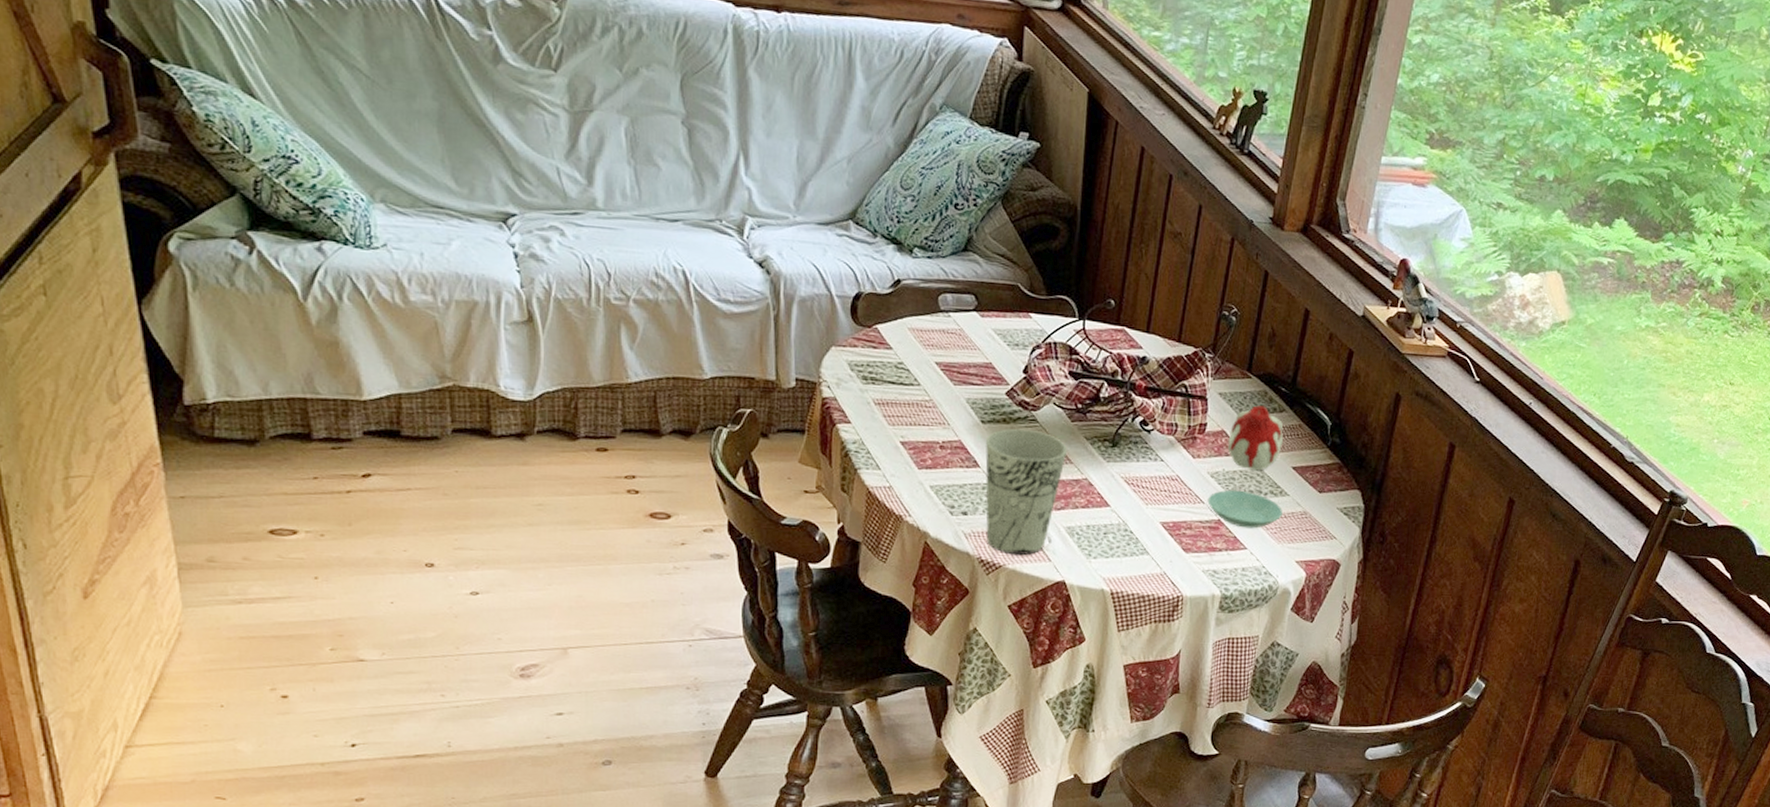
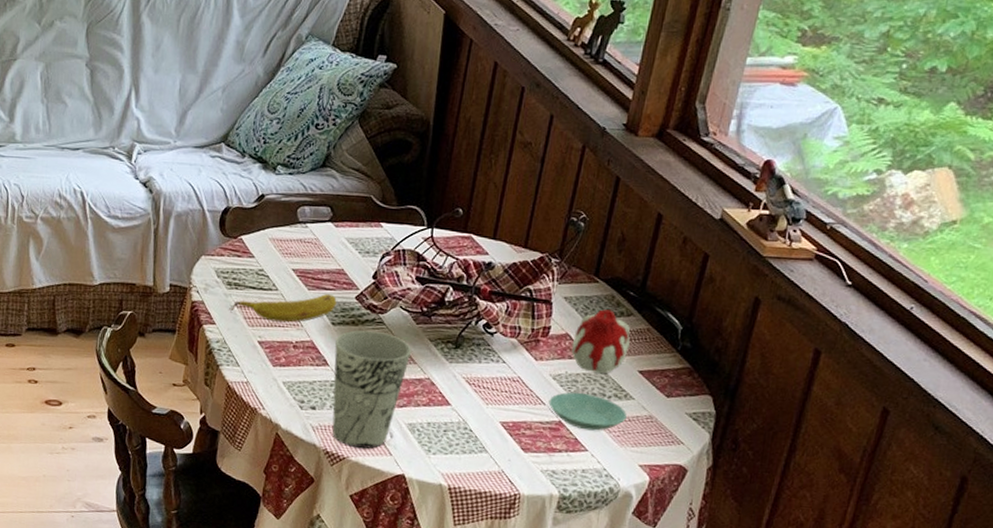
fruit: none [866,388,986,421] -> present [229,293,337,323]

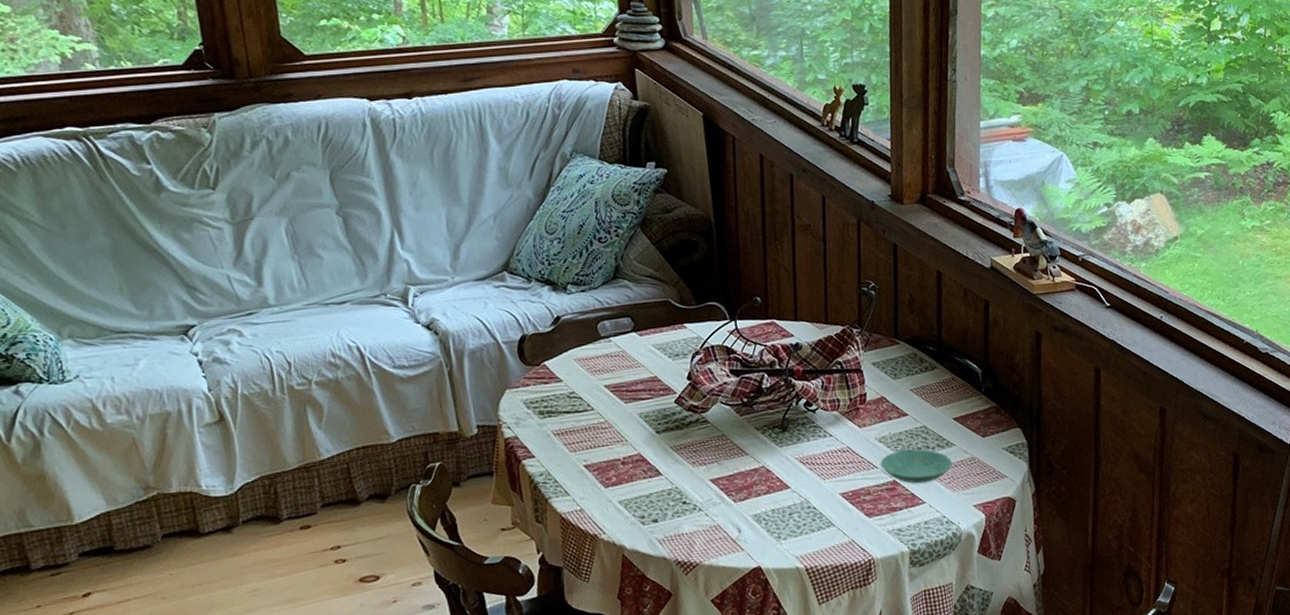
fruit: present [229,293,337,323] -> none [546,403,657,443]
cup: present [332,330,412,449] -> none [664,430,742,551]
candle: present [571,309,630,374] -> none [888,367,940,429]

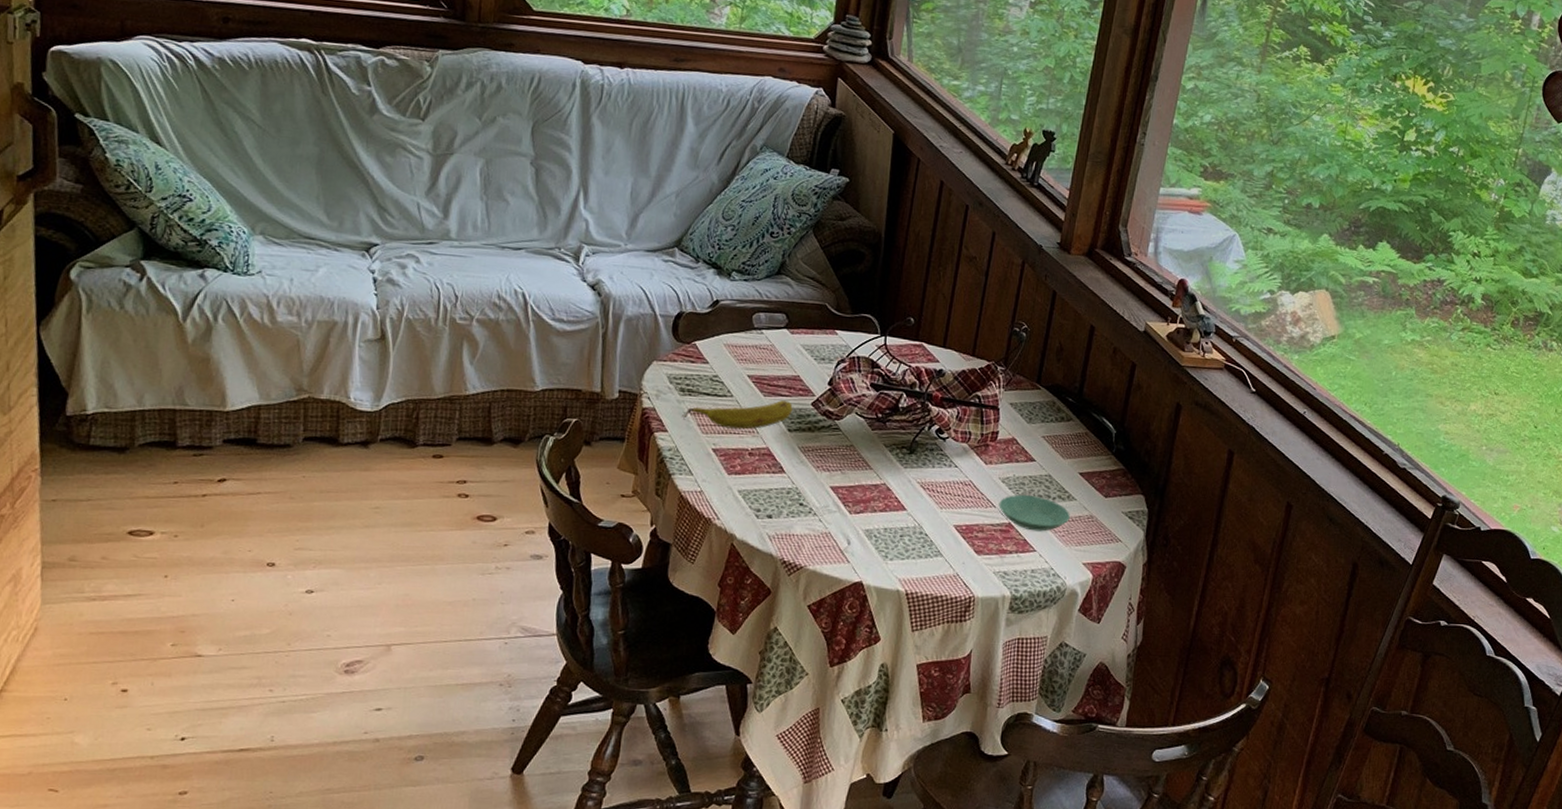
fruit: none [546,403,657,443] -> present [682,399,793,430]

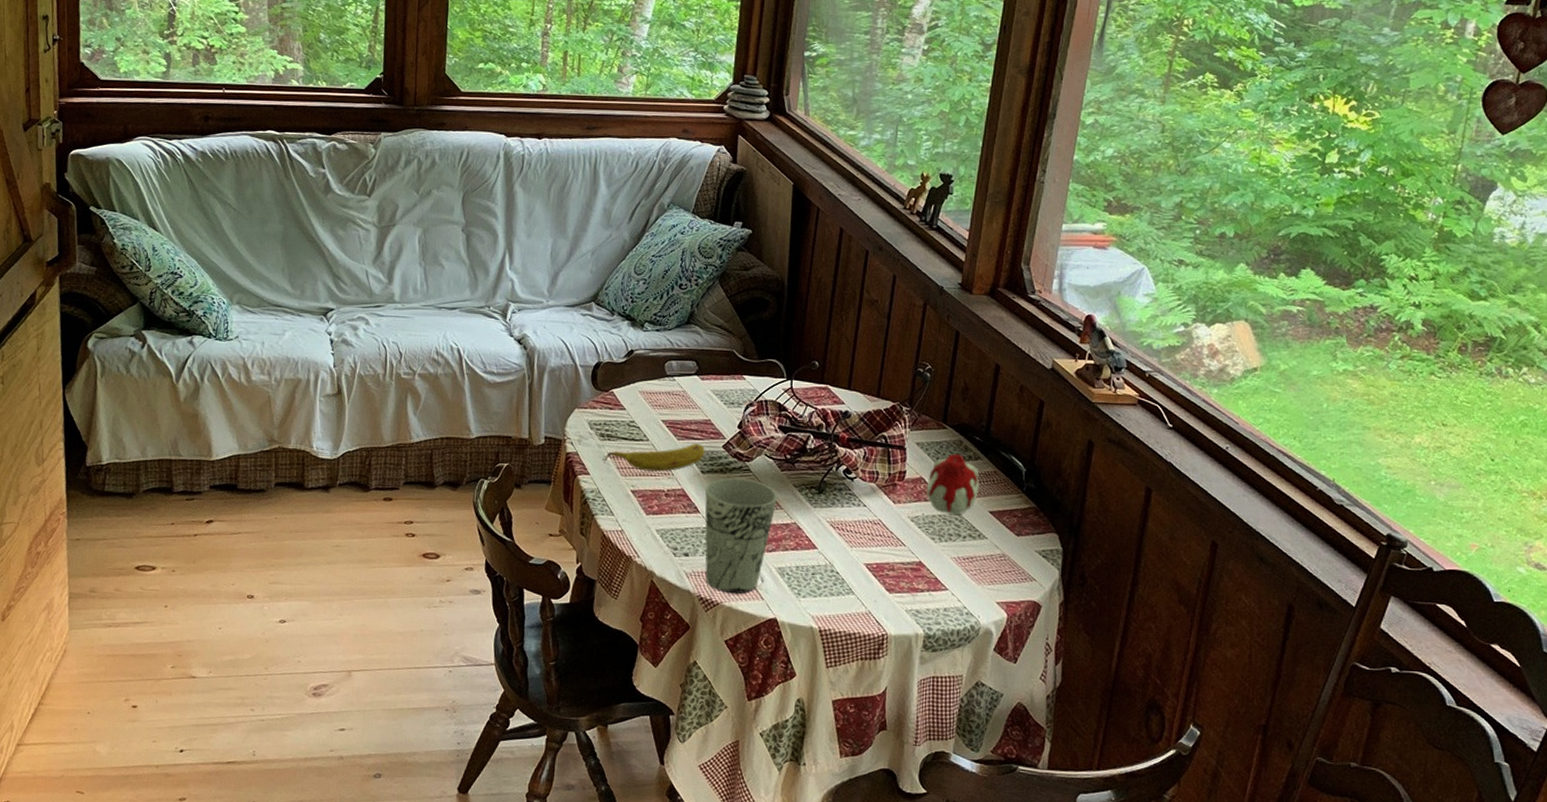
cup: none [789,436,868,557] -> present [705,477,778,593]
saucer: present [998,494,1070,532] -> none [908,533,982,570]
candle: none [1018,415,1070,477] -> present [926,454,979,515]

